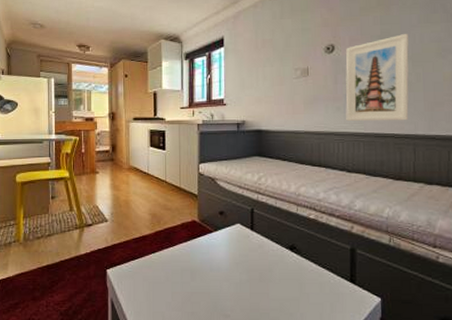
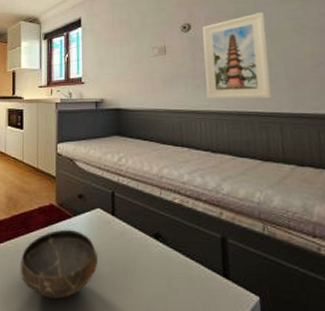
bowl: none [164,242,238,303] -> present [20,229,99,299]

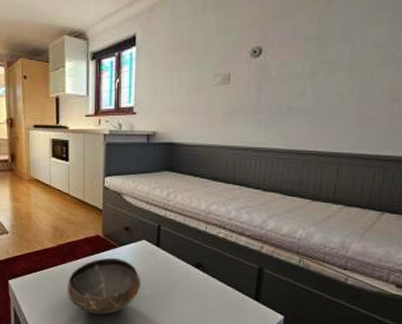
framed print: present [202,12,272,100] -> none [267,37,348,137]

